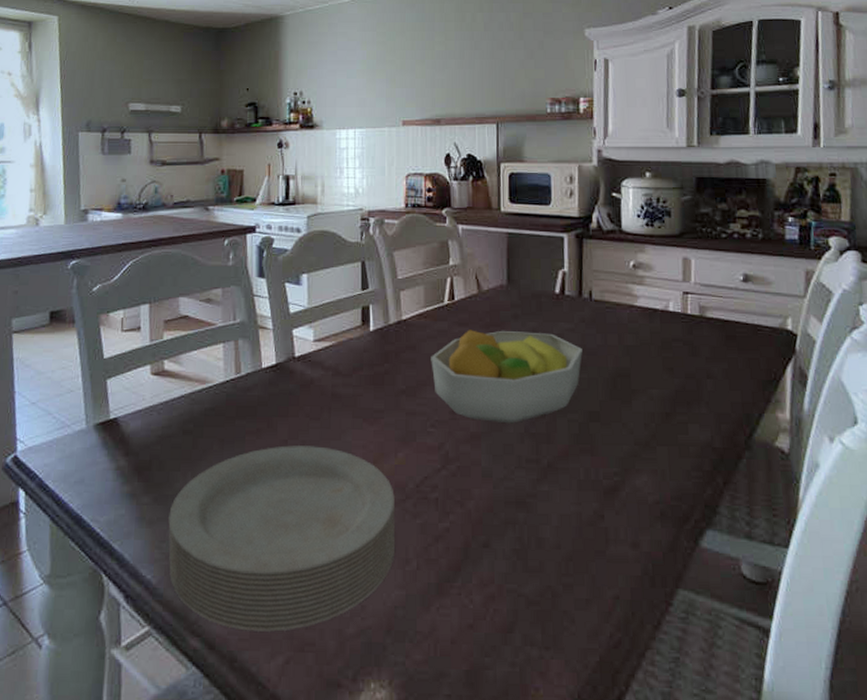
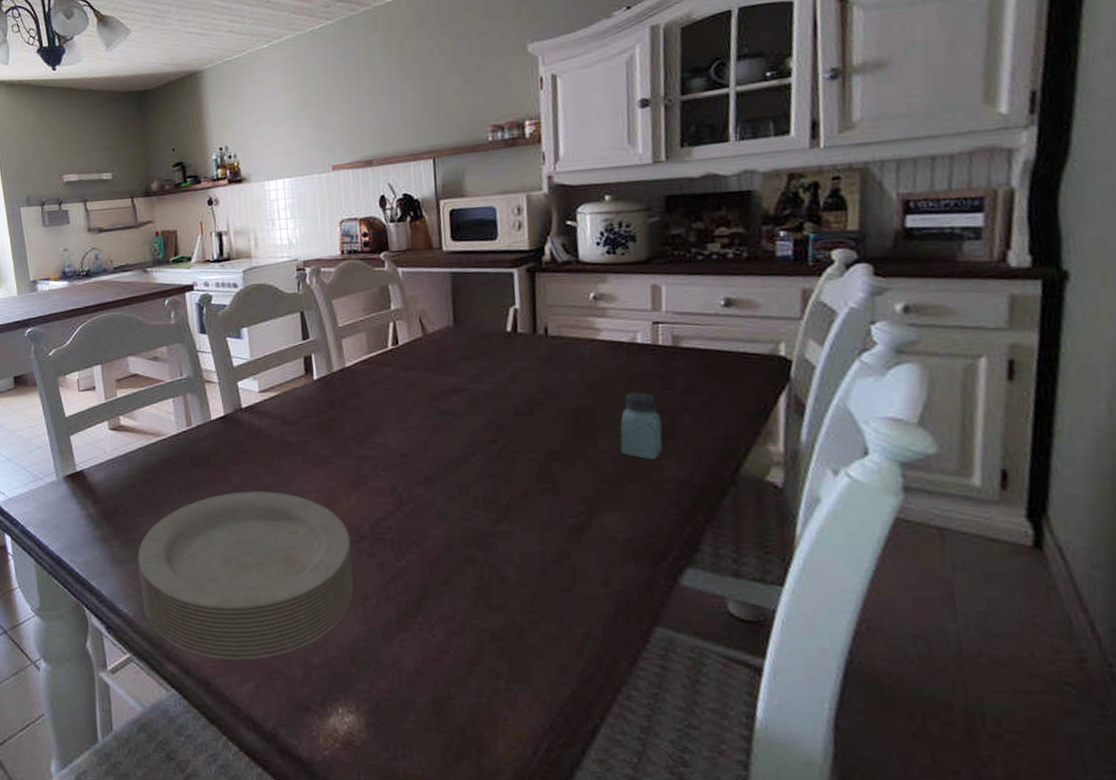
fruit bowl: present [431,330,582,424] -> none [377,372,540,465]
saltshaker: none [652,358,689,424] -> present [620,392,663,460]

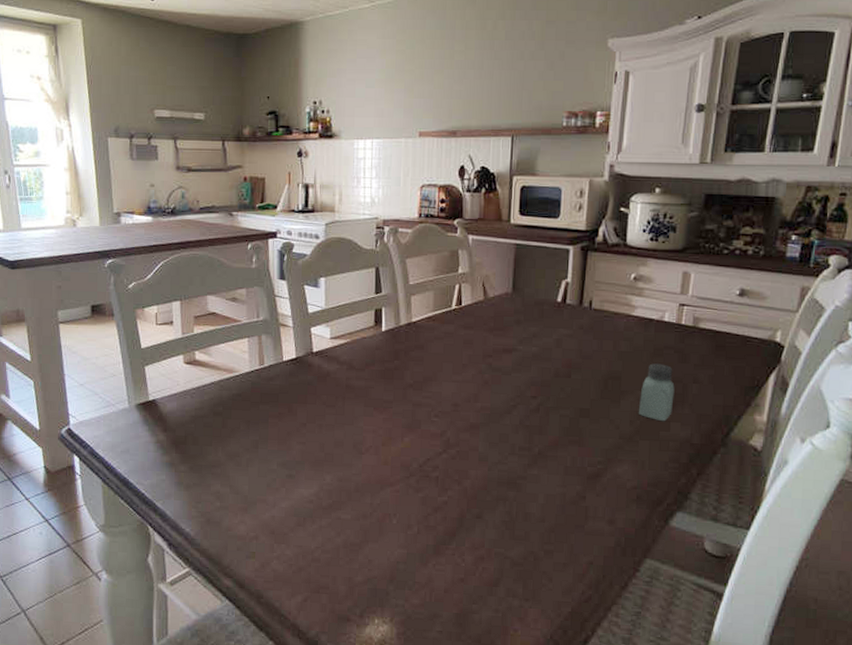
plate: present [138,491,354,660] -> none [203,428,400,577]

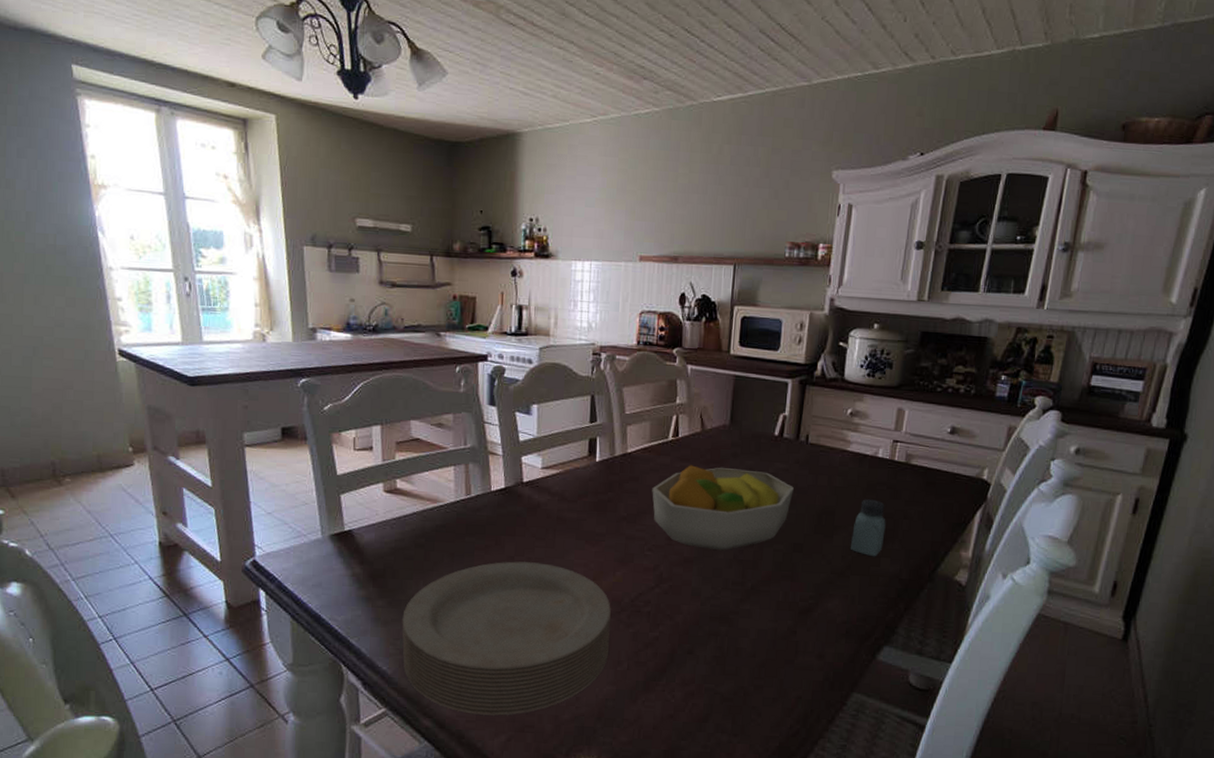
plate: none [203,428,400,577] -> present [402,561,611,716]
fruit bowl: none [437,333,578,417] -> present [652,465,794,551]

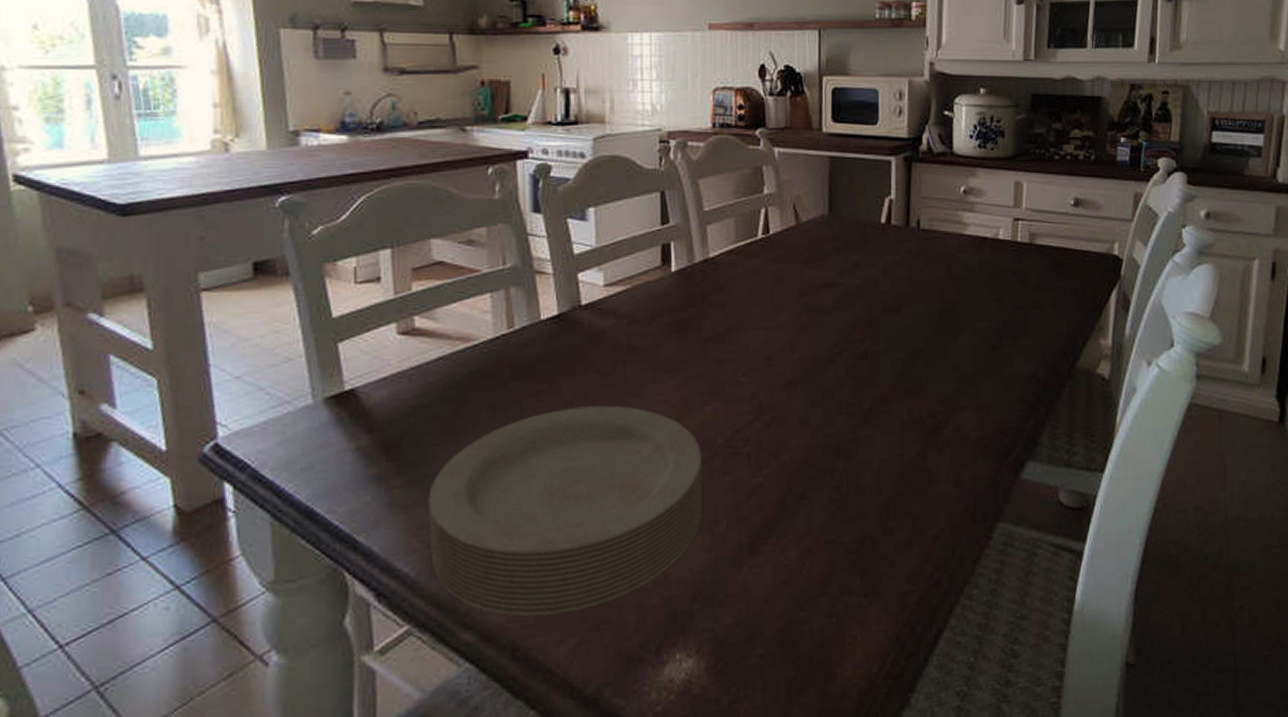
fruit bowl: present [652,465,794,551] -> none [742,265,908,367]
saltshaker: present [851,499,886,557] -> none [979,288,1016,356]

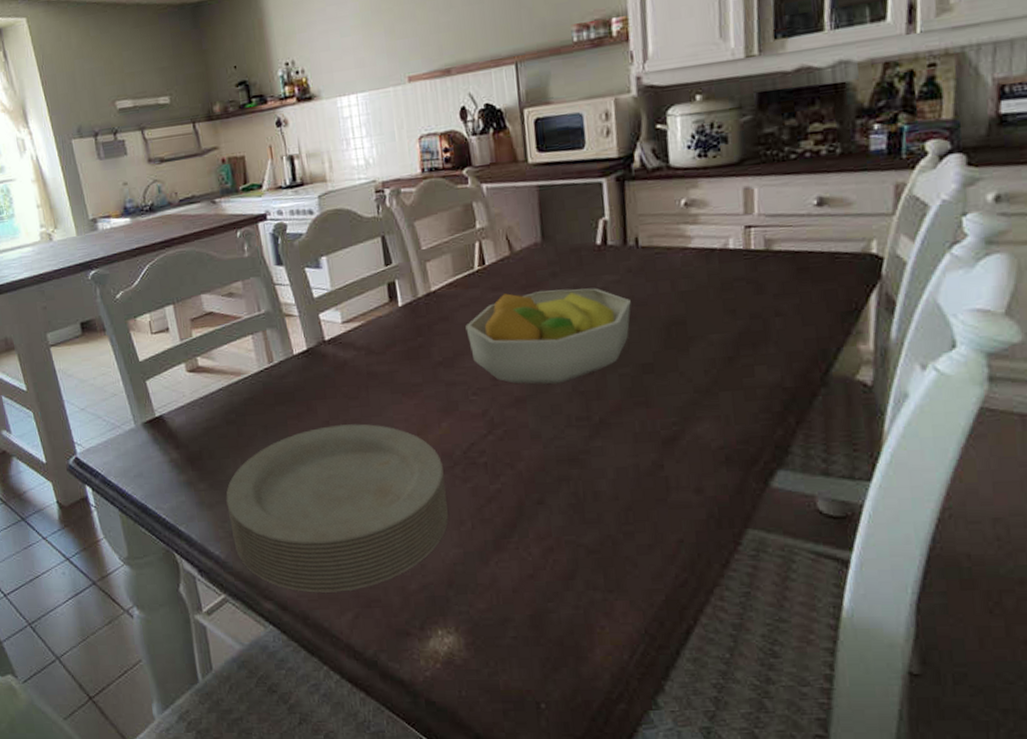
fruit bowl: none [742,265,908,367] -> present [465,288,631,385]

